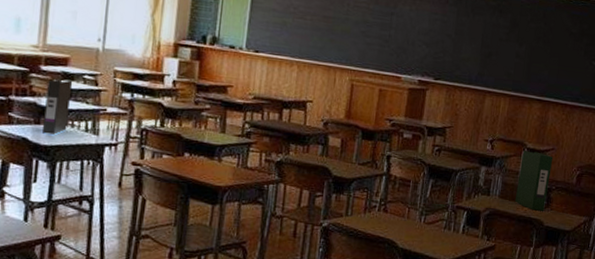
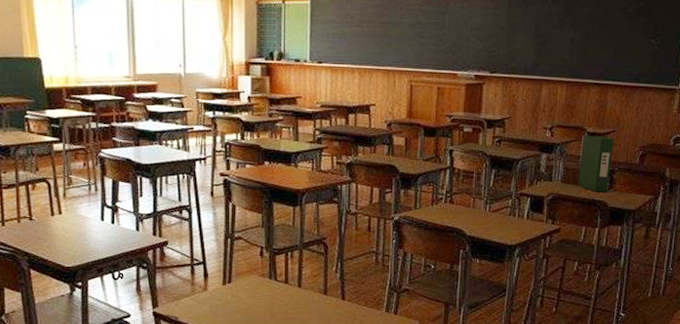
binder: present [41,79,73,135] -> none [141,104,163,154]

